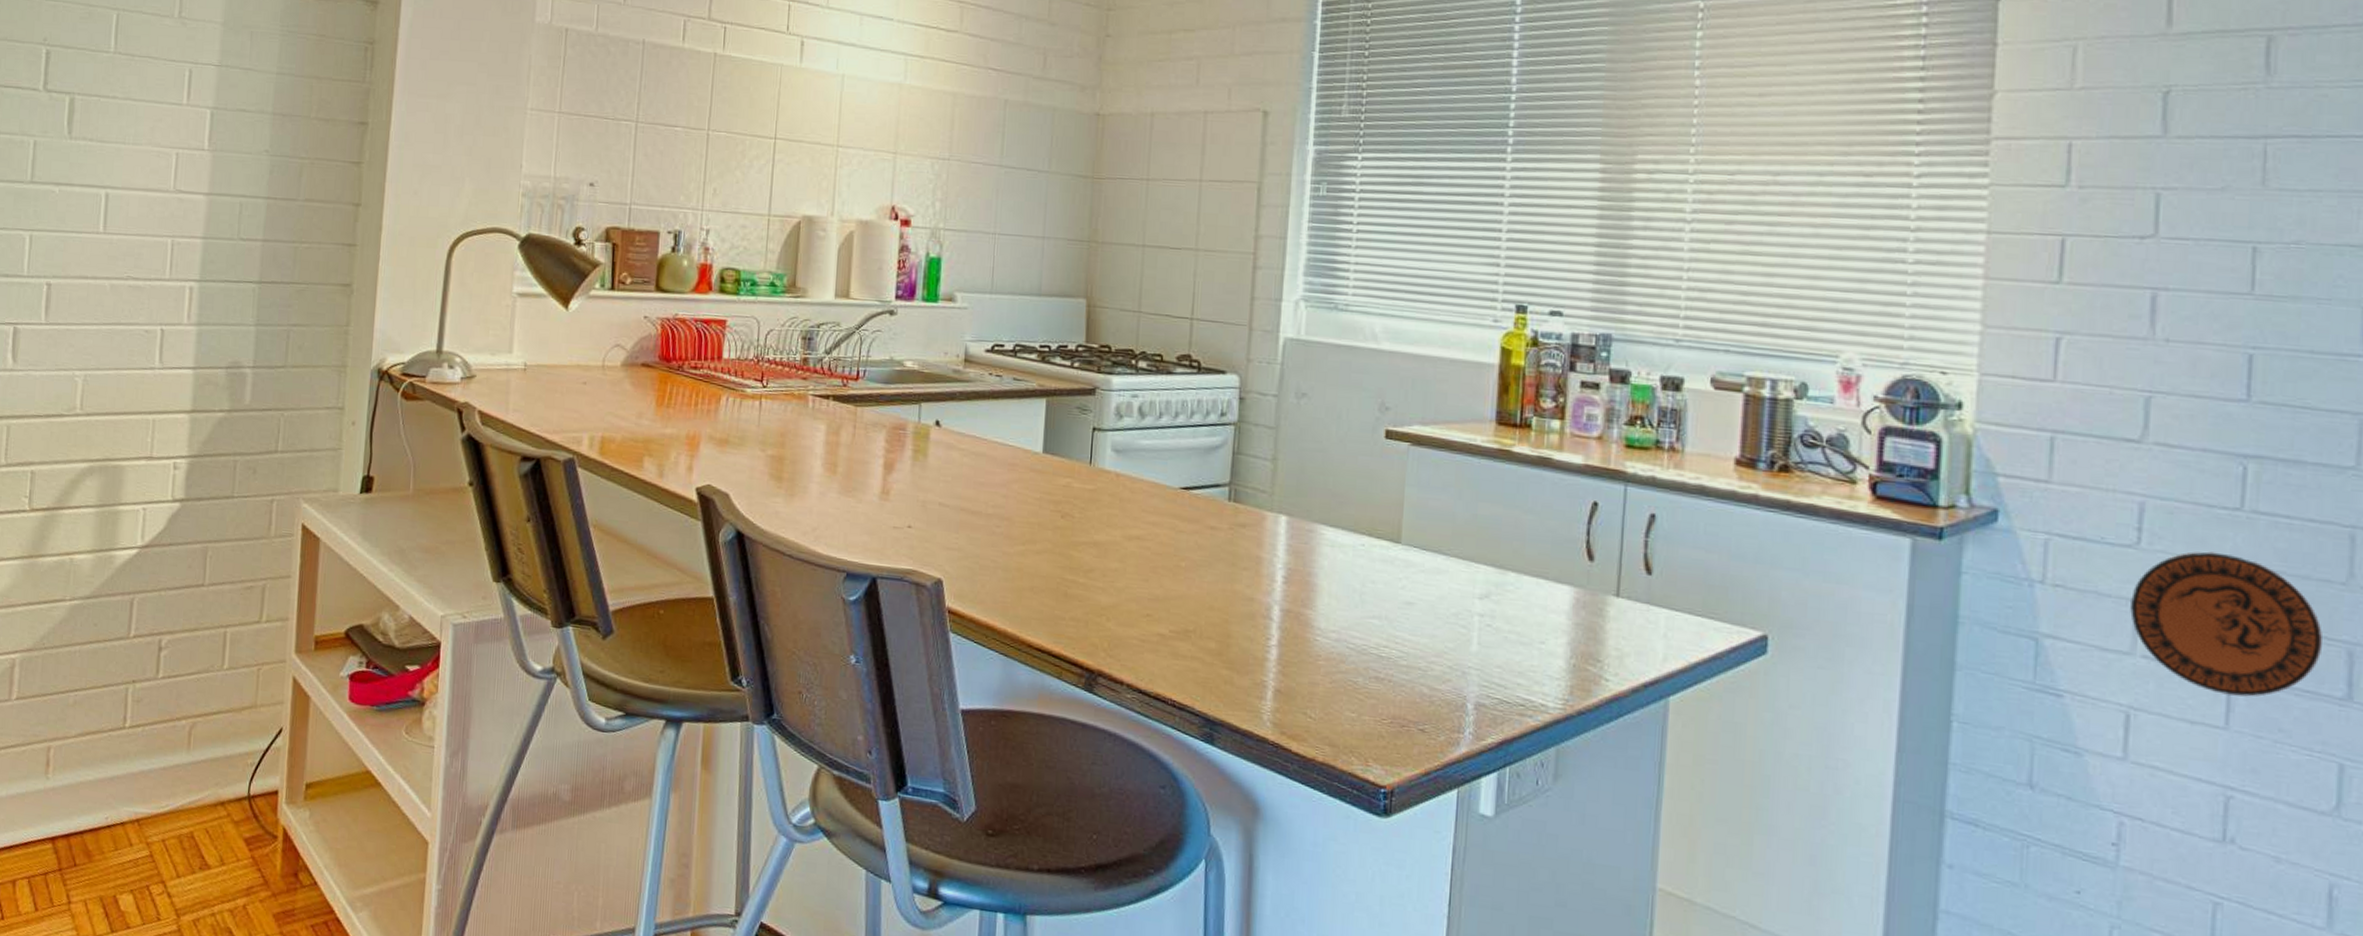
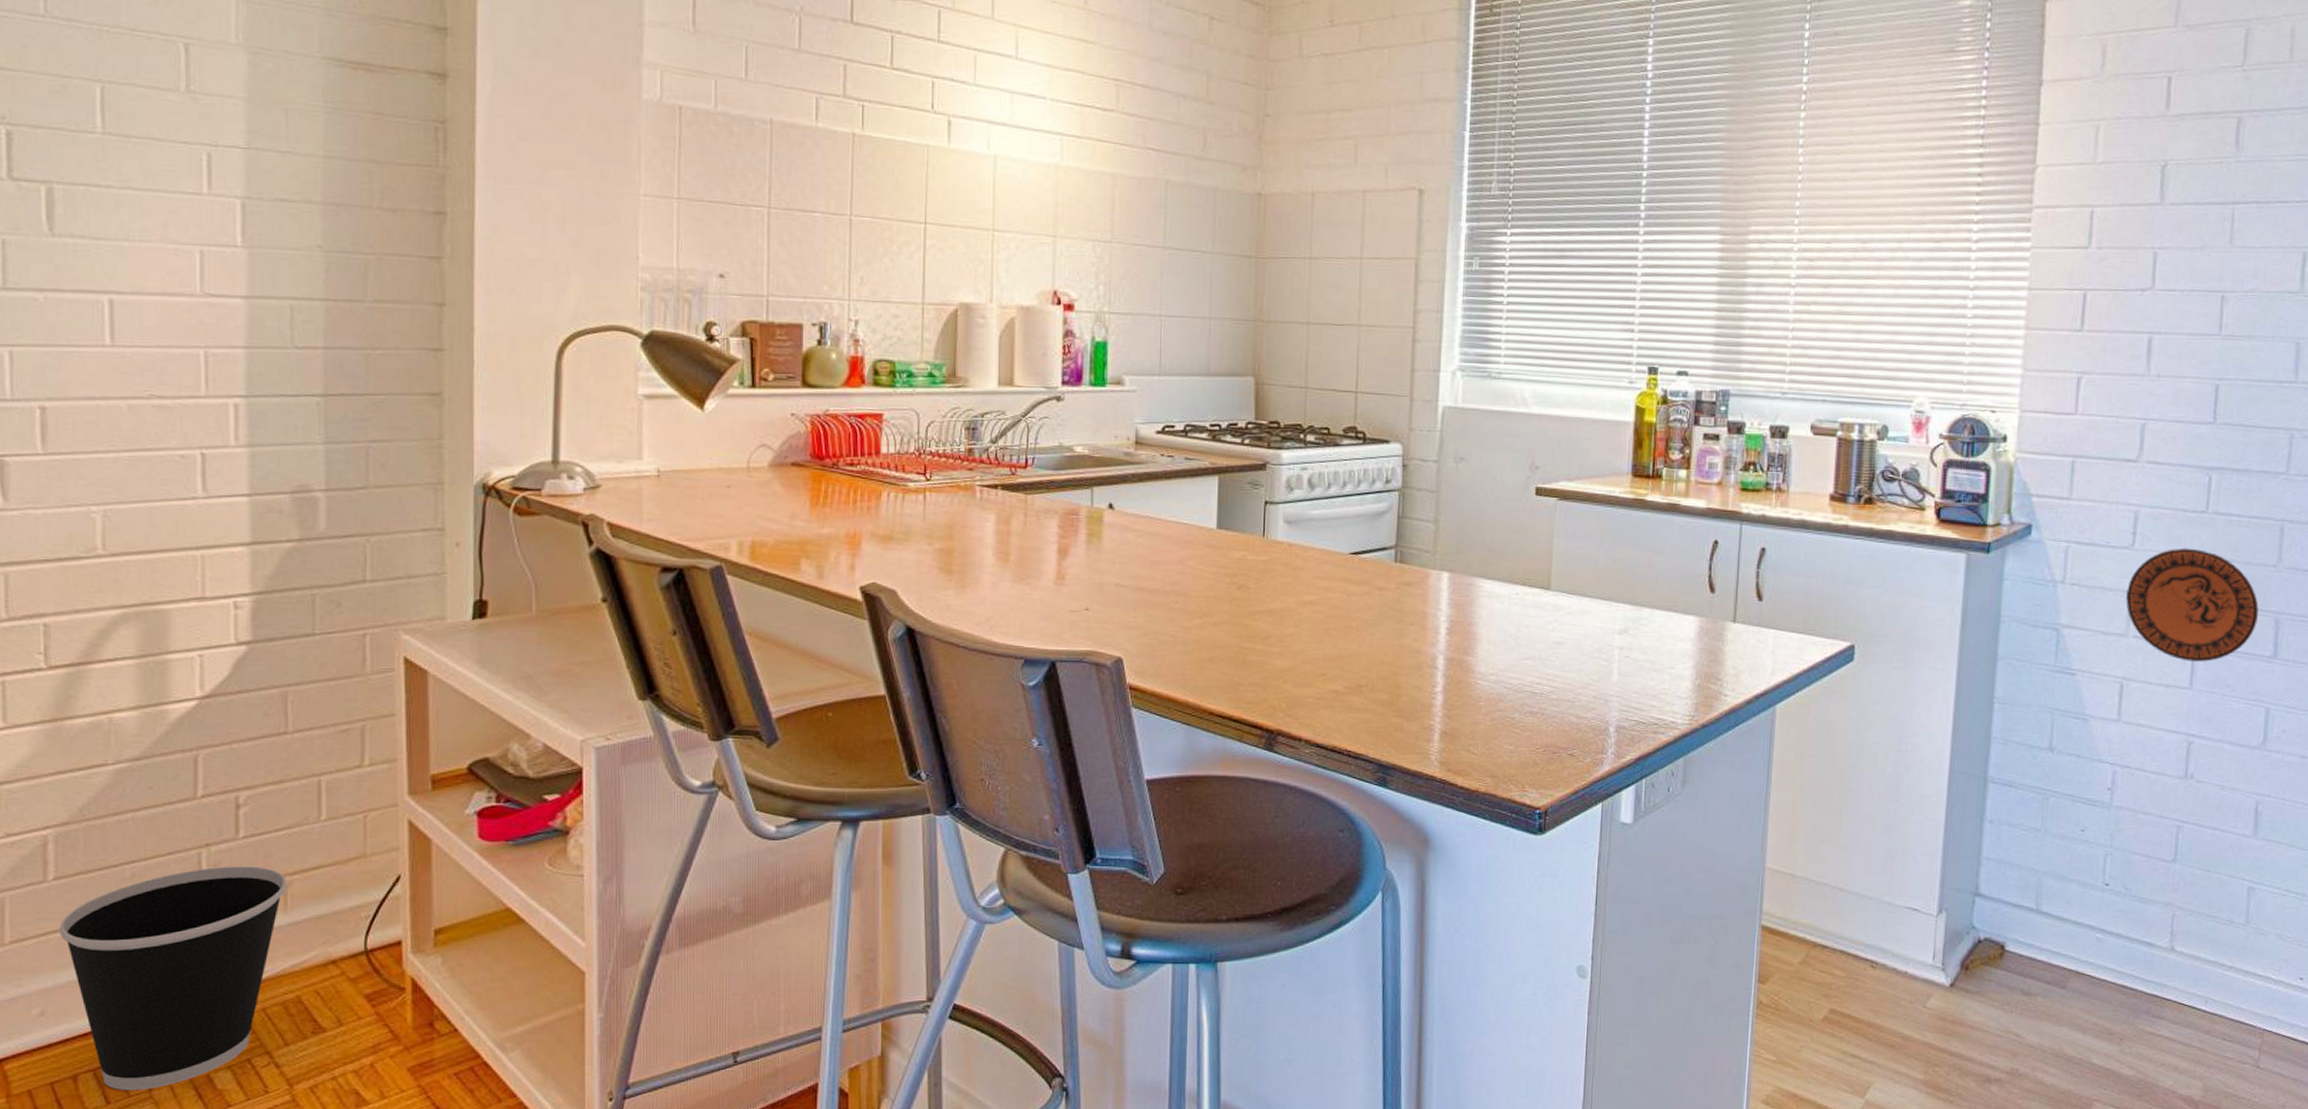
wastebasket: none [16,702,192,903] -> present [60,866,287,1091]

